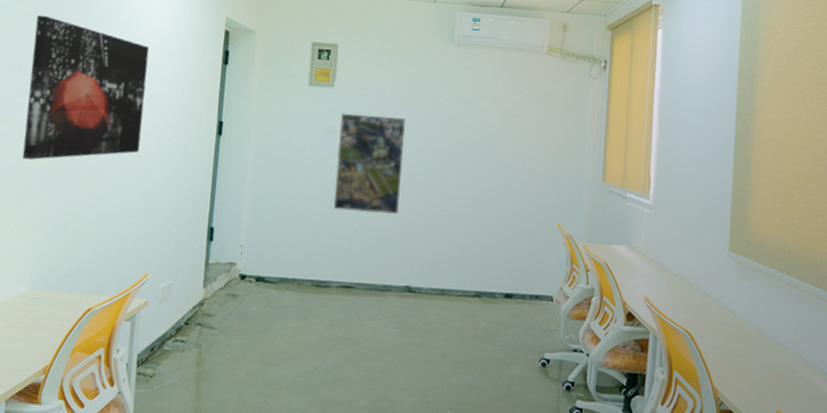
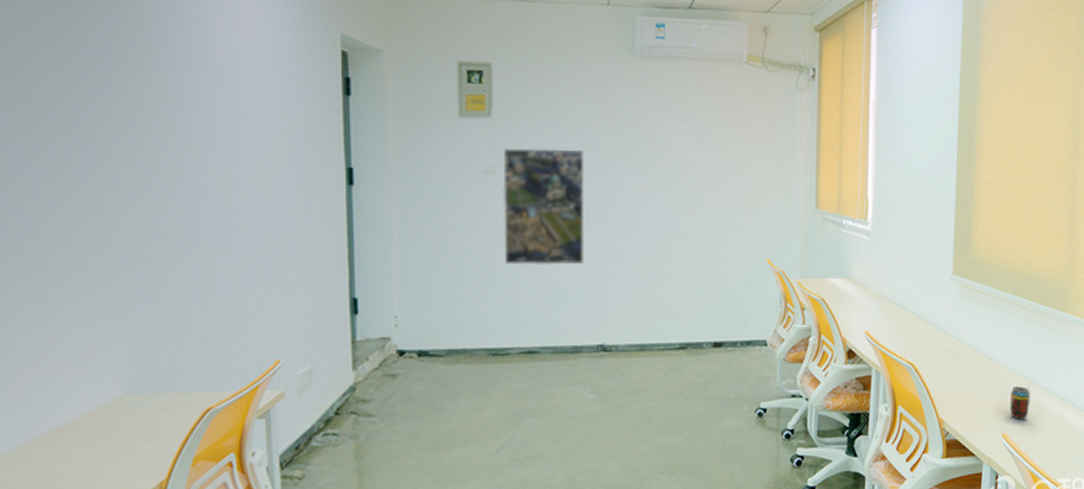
wall art: present [22,15,150,160] -> none [74,41,247,233]
beverage can: none [784,364,806,399] -> present [1009,386,1030,420]

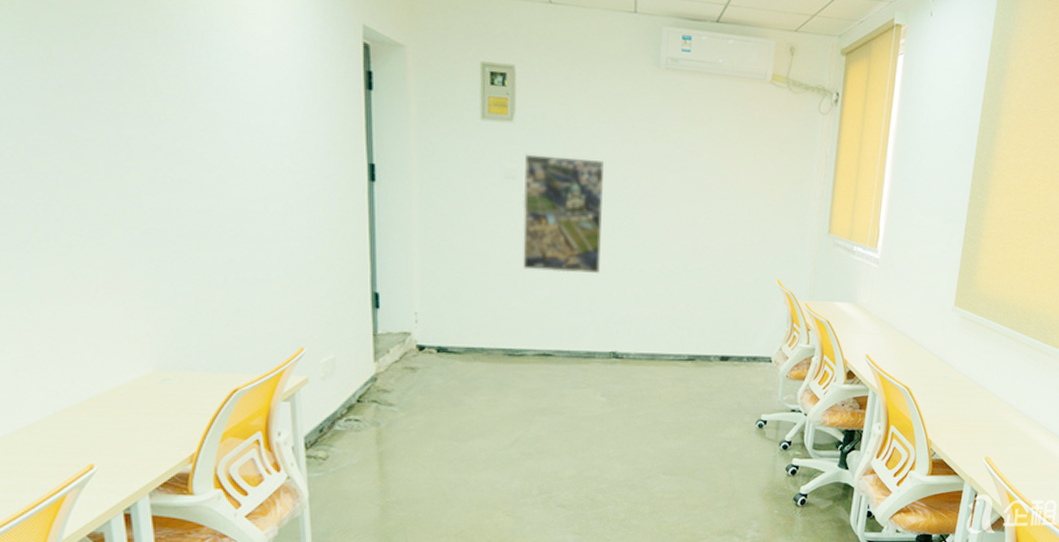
beverage can: present [1009,386,1030,420] -> none [994,414,1016,445]

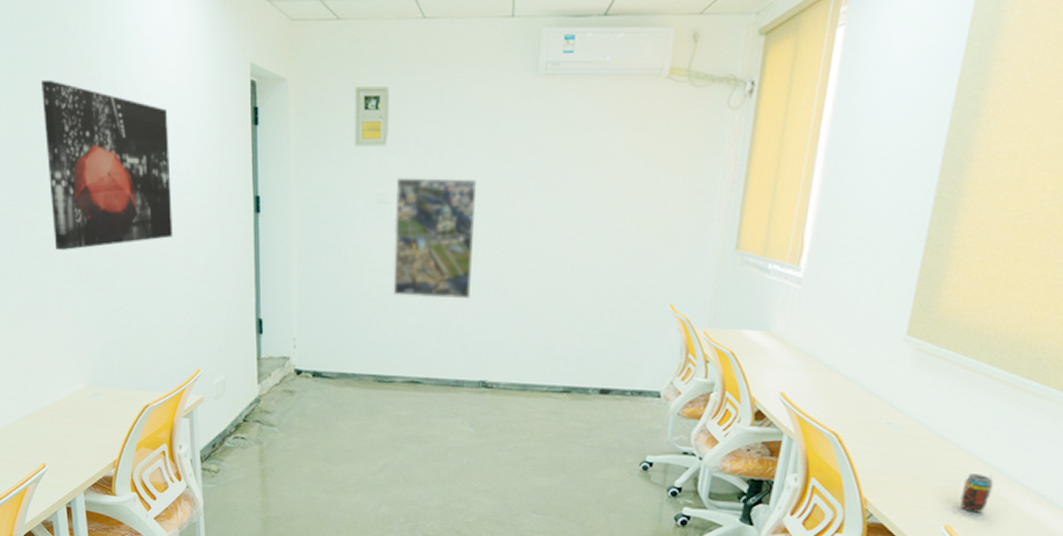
wall art: none [90,14,270,213] -> present [41,79,174,250]
beverage can: none [994,414,1016,445] -> present [960,473,994,513]

